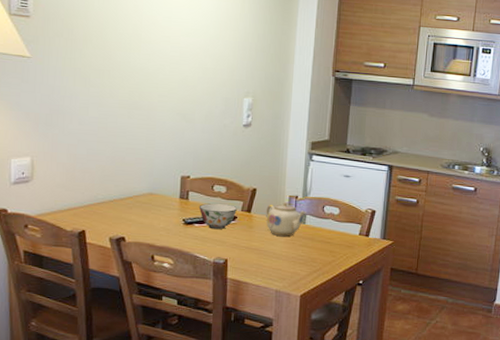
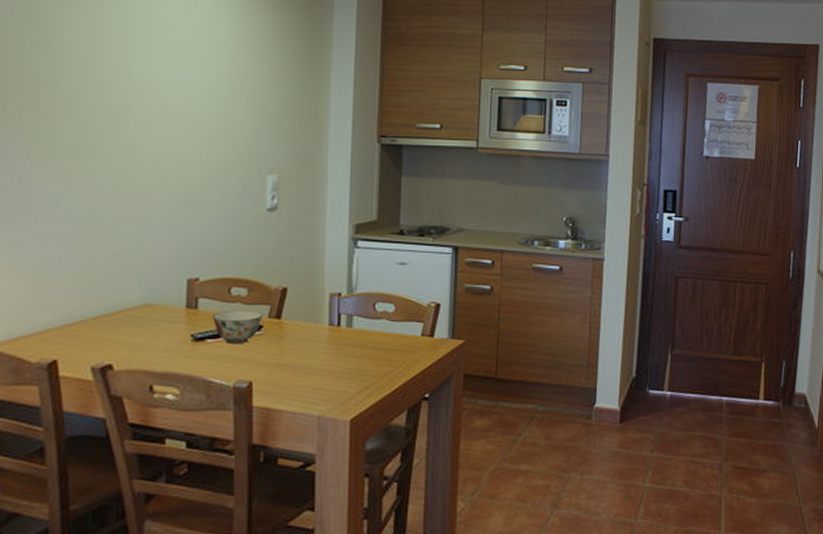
teapot: present [266,201,306,236] -> none [301,301,353,346]

